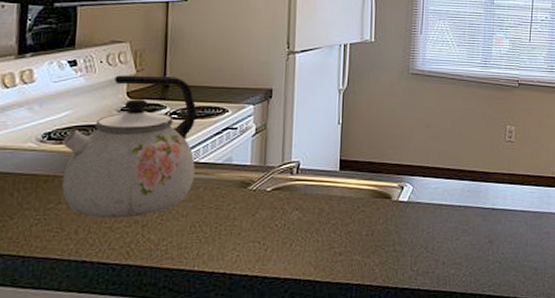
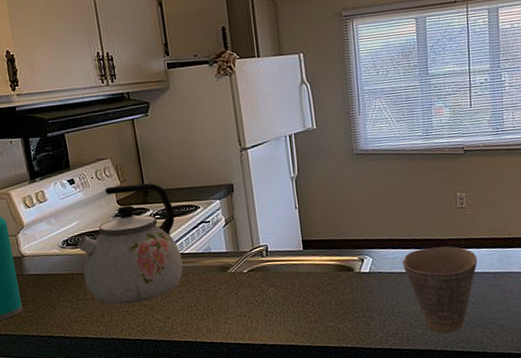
cup: none [444,180,519,275] -> present [402,246,478,334]

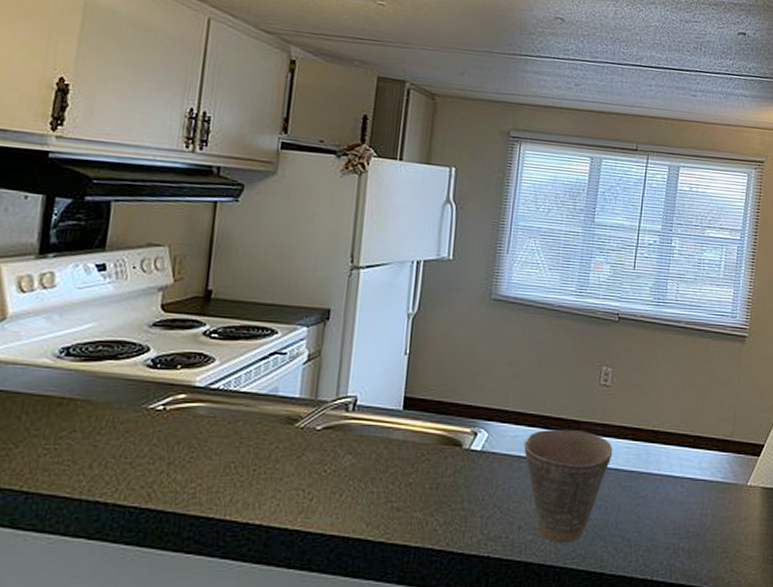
kettle: present [77,183,183,305] -> none [77,283,241,453]

